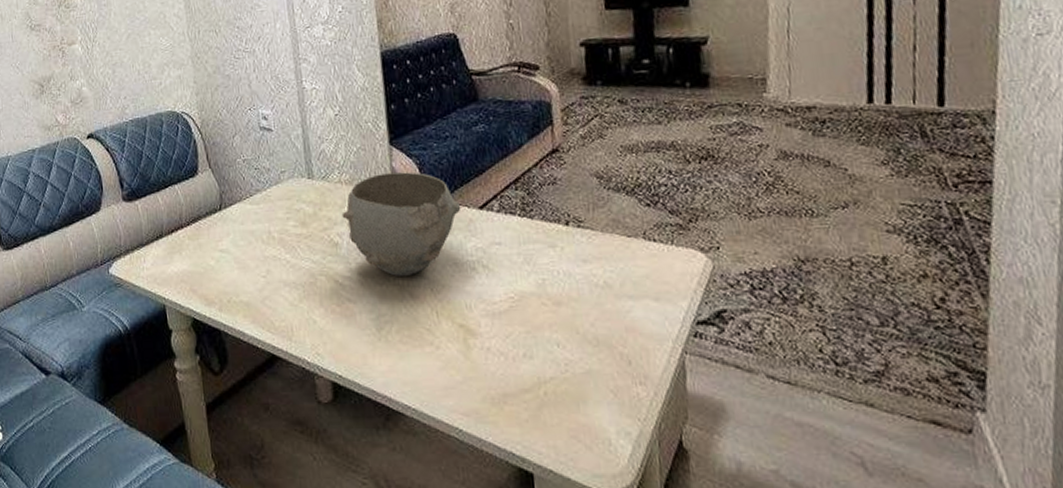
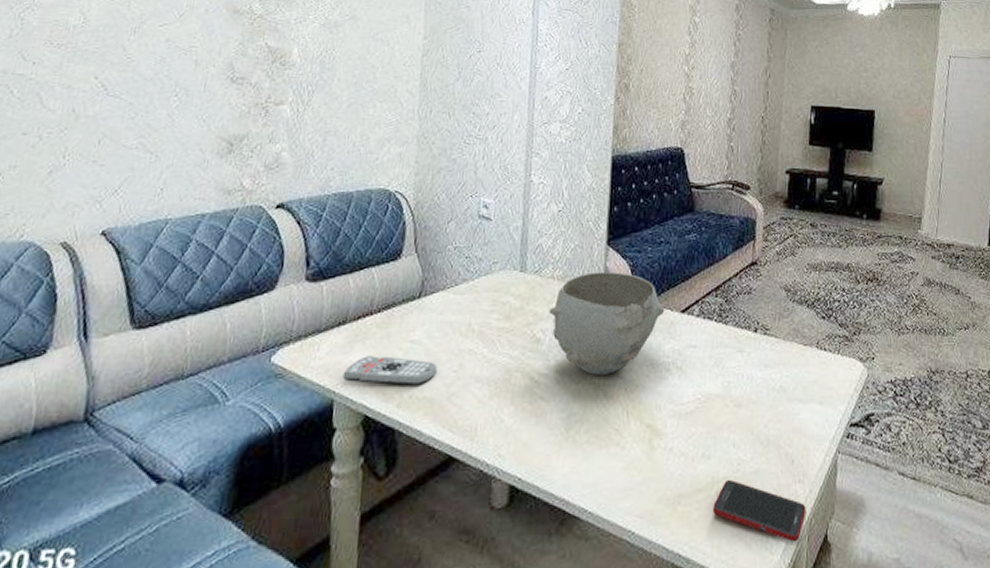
remote control: none [168,265,248,291] -> present [342,356,437,386]
cell phone: none [542,379,654,447] -> present [712,479,806,542]

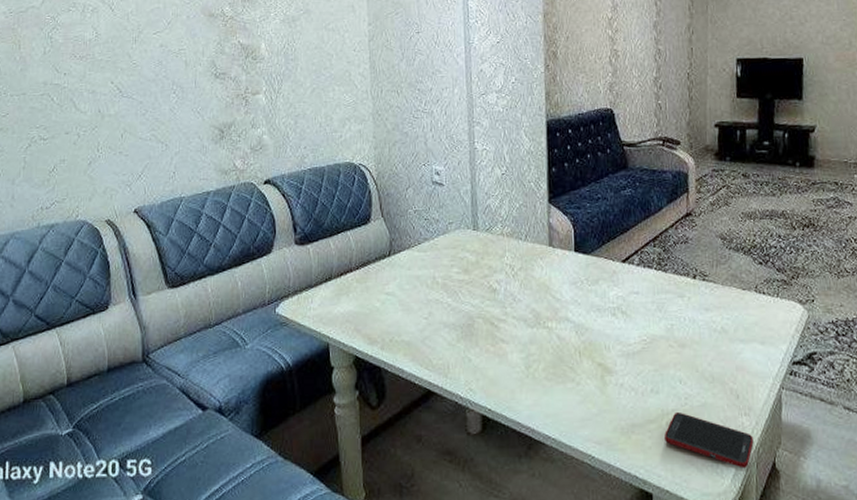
remote control: present [342,356,437,386] -> none [334,306,411,331]
bowl: present [548,272,665,375] -> none [501,227,607,320]

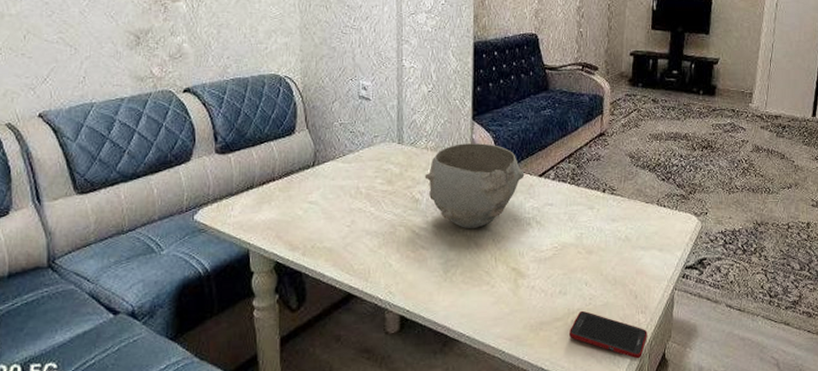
bowl: none [501,227,607,320] -> present [424,143,525,228]

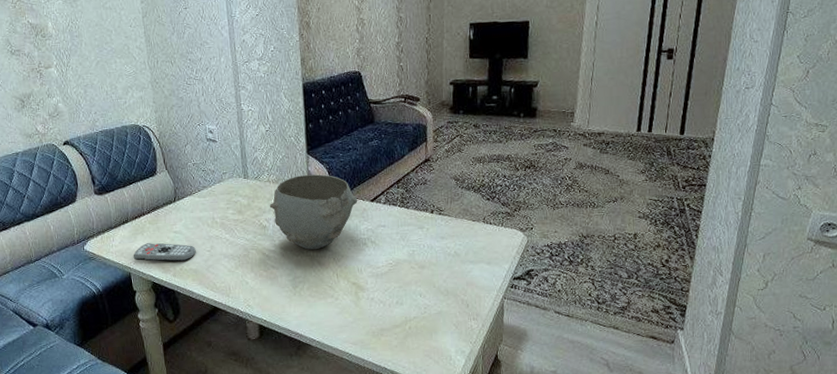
remote control: none [255,214,333,238] -> present [133,243,196,262]
cell phone: present [568,310,648,359] -> none [407,318,480,360]

